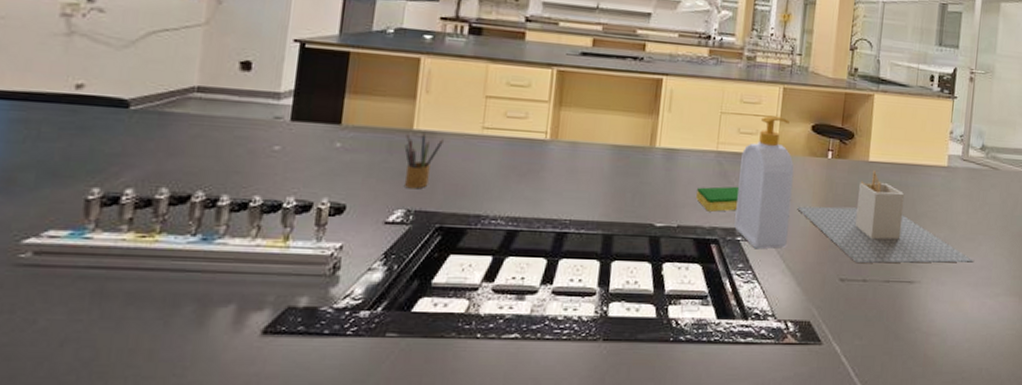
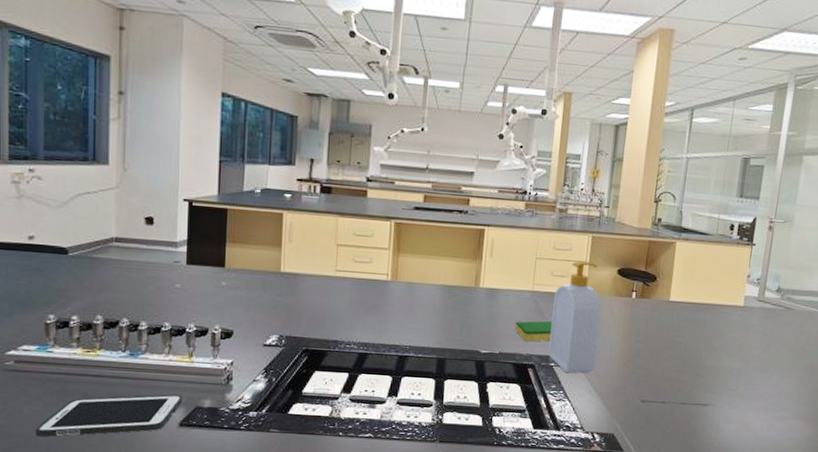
cell phone: none [51,291,271,358] -> present [35,394,183,437]
pencil box: present [404,133,444,189] -> none [275,274,305,319]
utensil holder: present [797,170,973,264] -> none [604,309,765,390]

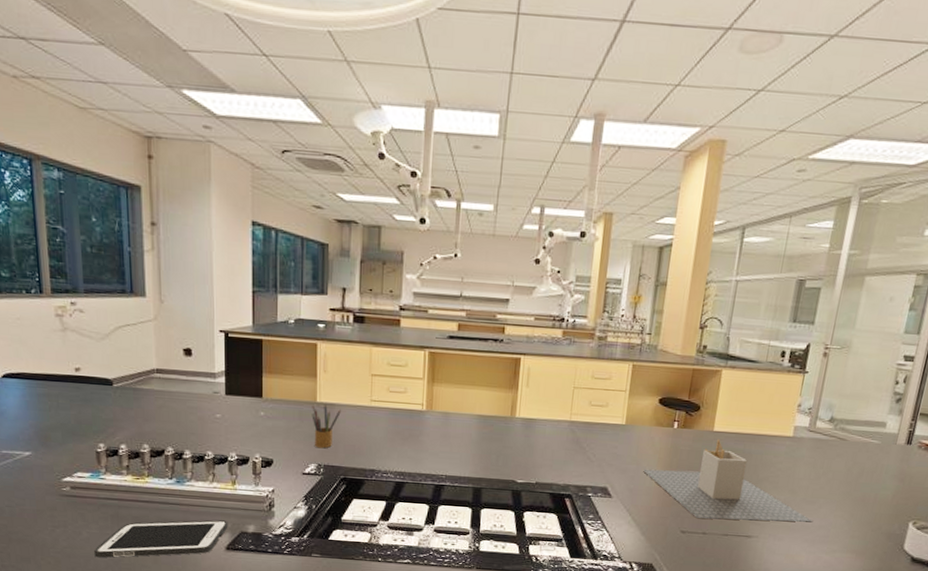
pencil box: none [275,274,305,319] -> present [312,404,341,449]
dish sponge: present [515,321,553,342] -> none [552,451,591,472]
soap bottle: present [548,261,601,374] -> none [586,390,641,504]
utensil holder: none [604,309,765,390] -> present [643,439,812,522]

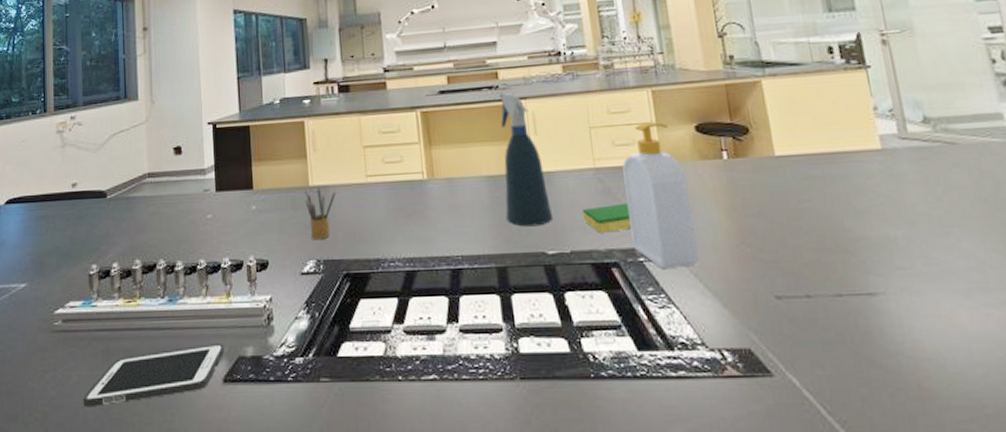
spray bottle: none [489,345,528,460] -> present [500,91,552,227]
dish sponge: none [552,451,591,472] -> present [583,202,632,233]
soap bottle: none [586,390,641,504] -> present [622,122,699,270]
utensil holder: present [643,439,812,522] -> none [700,165,955,277]

